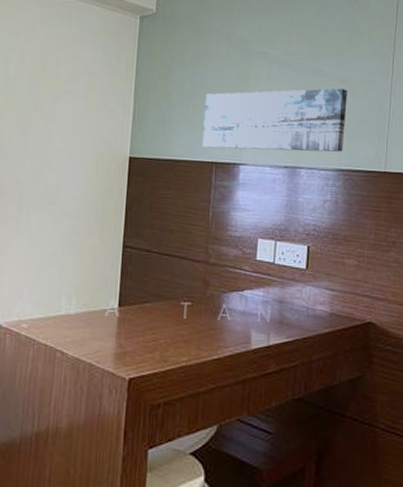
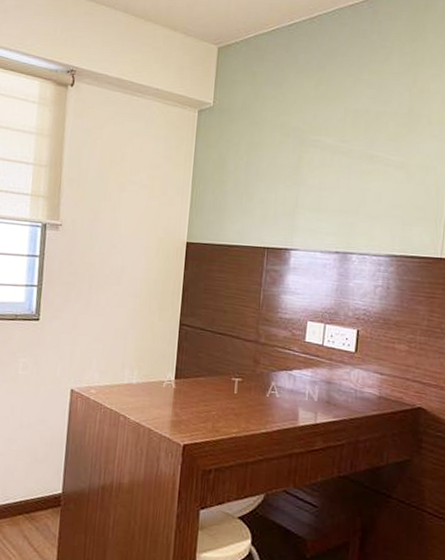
wall art: present [202,88,347,152] -> none [255,174,403,238]

